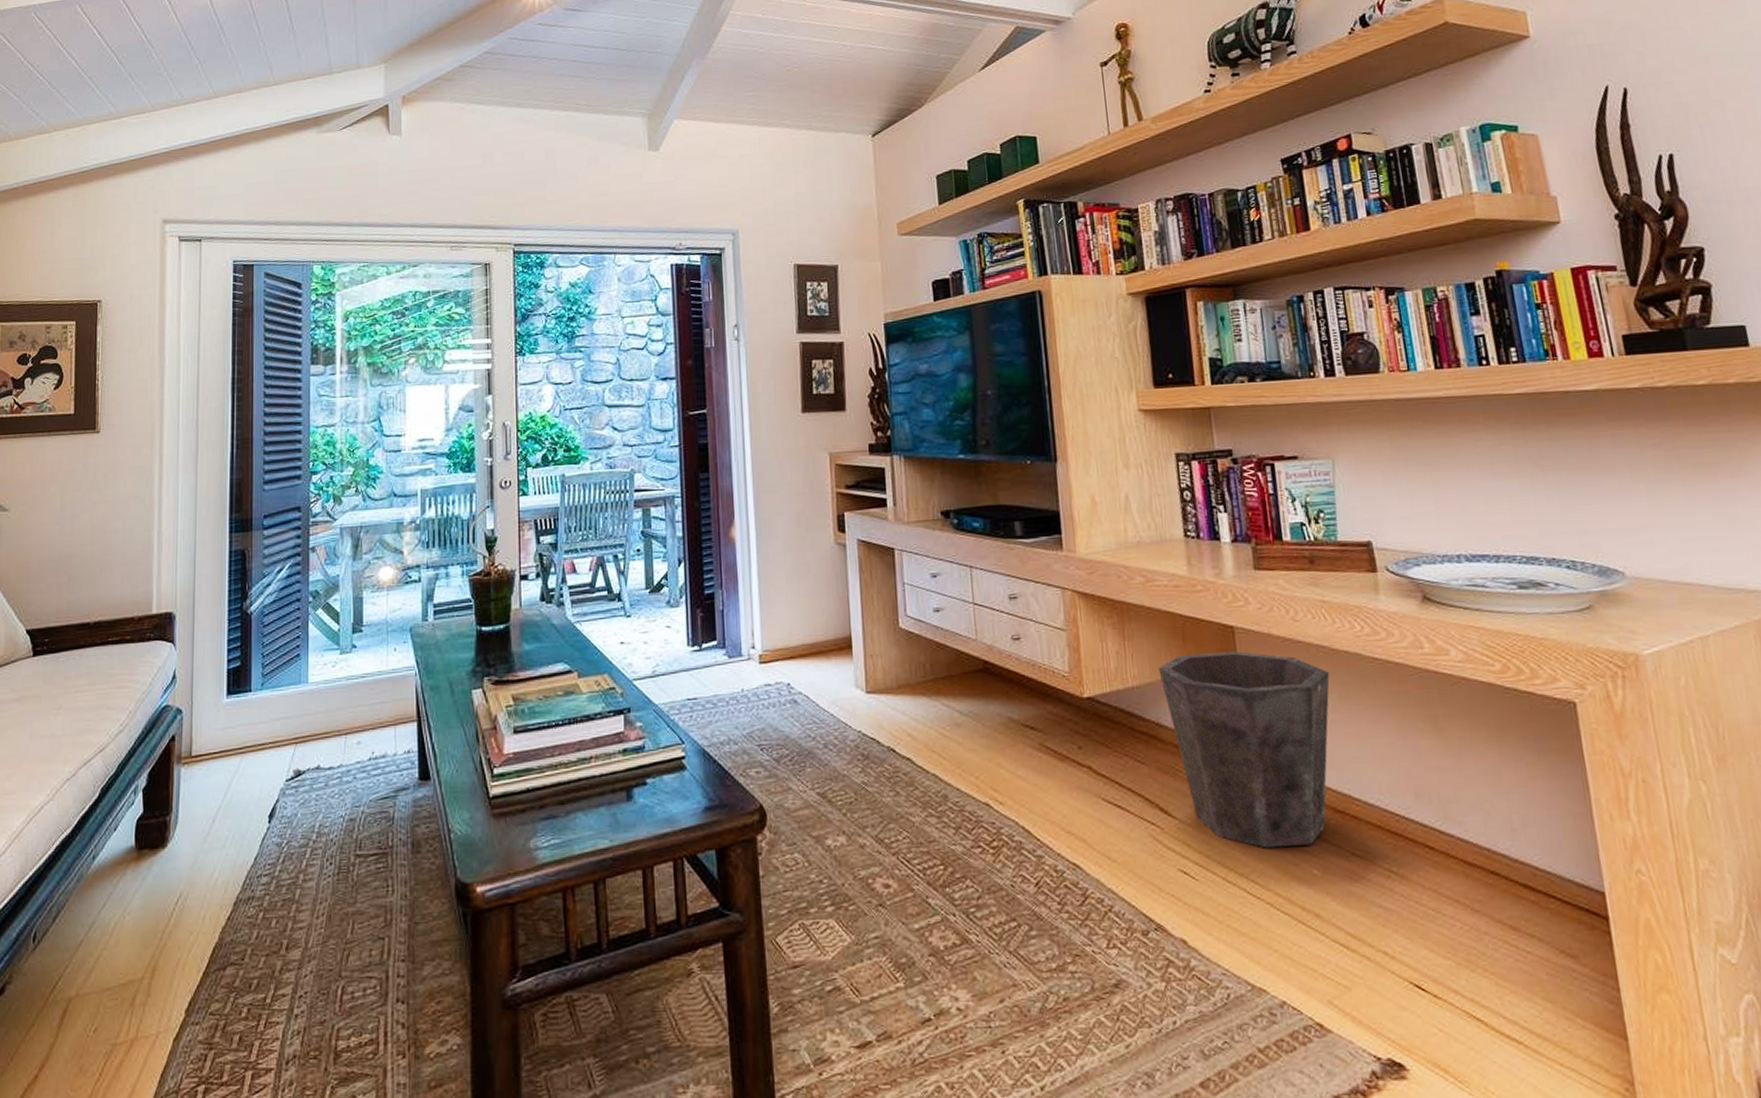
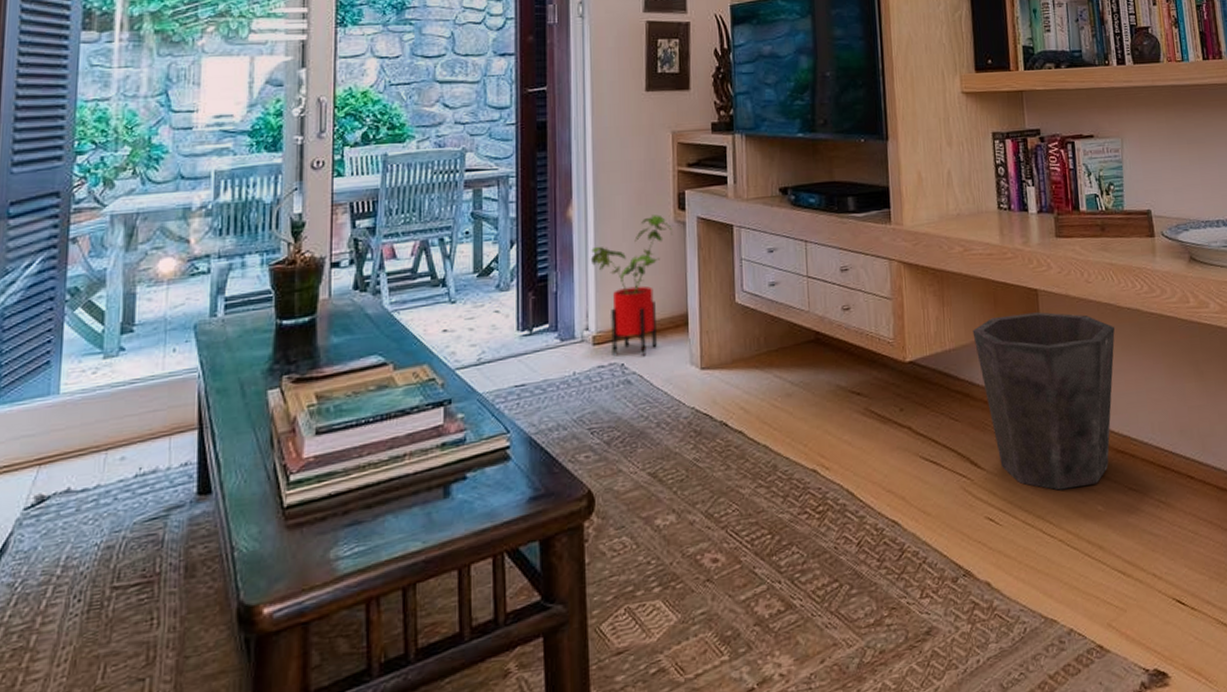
house plant: none [754,536,833,678] -> present [590,214,672,357]

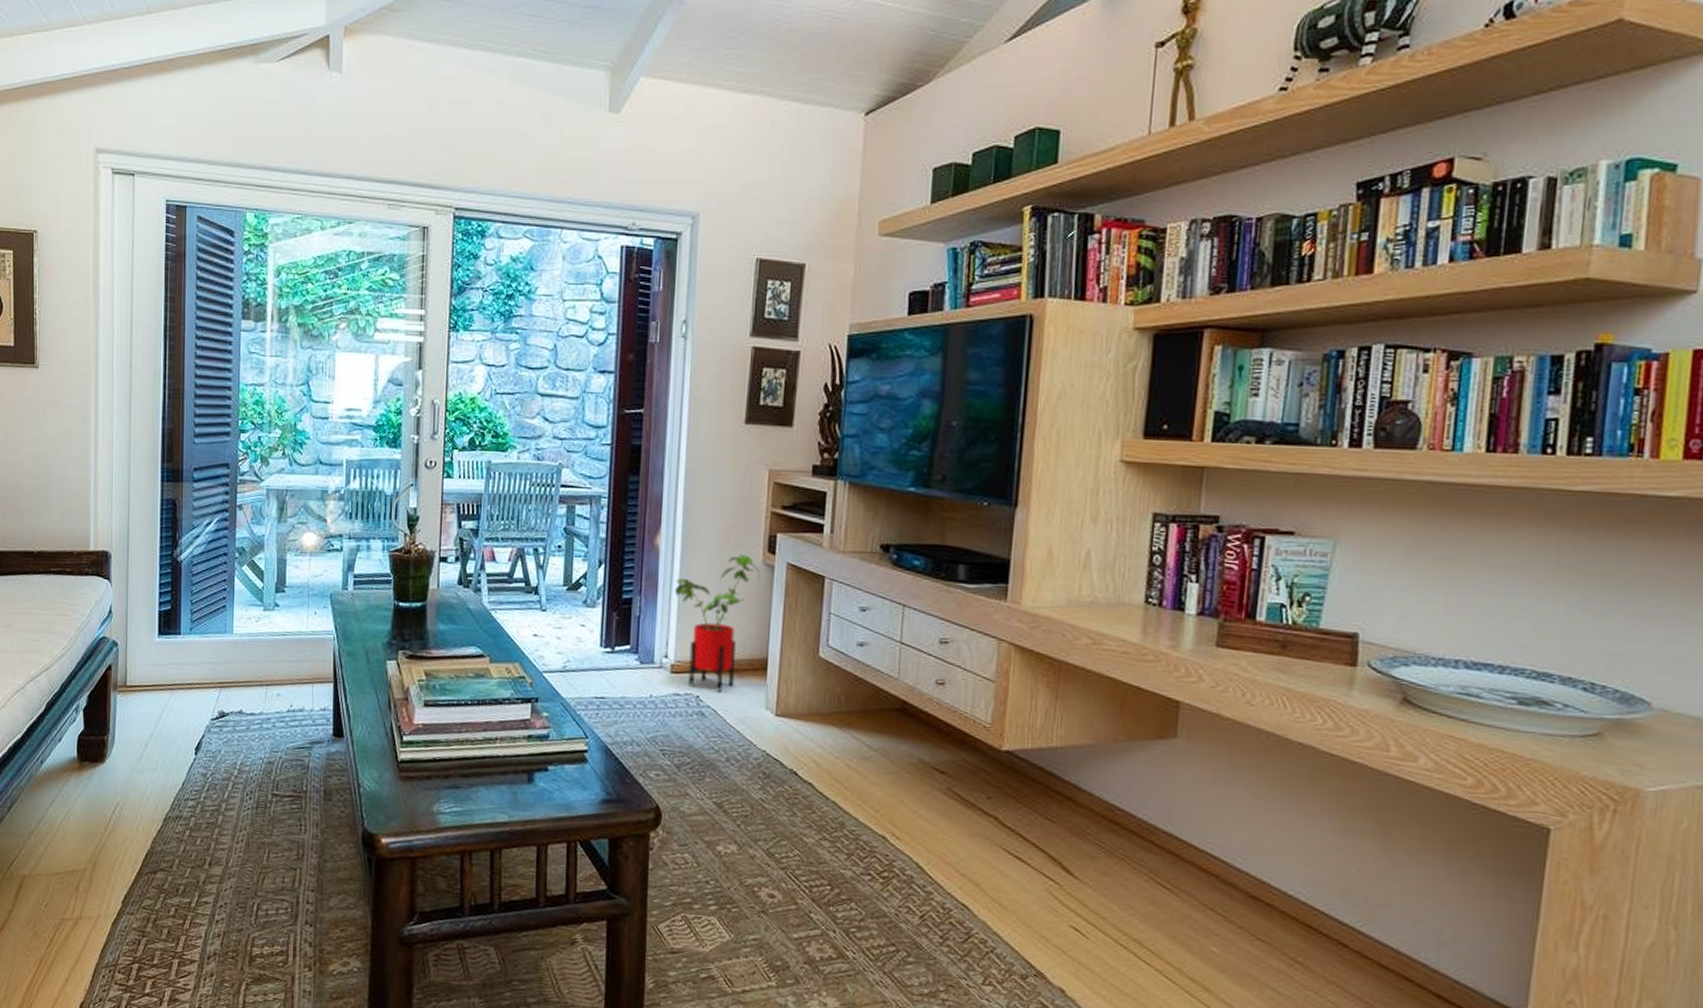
waste bin: present [972,312,1115,491] -> none [1087,722,1275,924]

